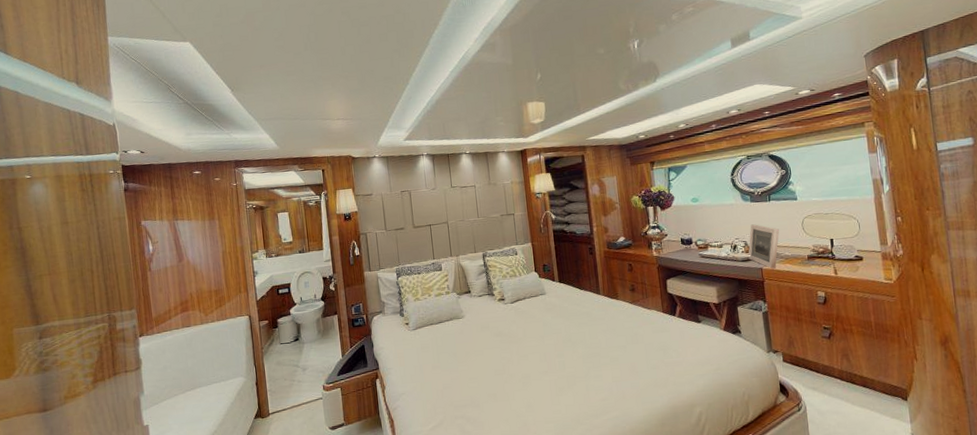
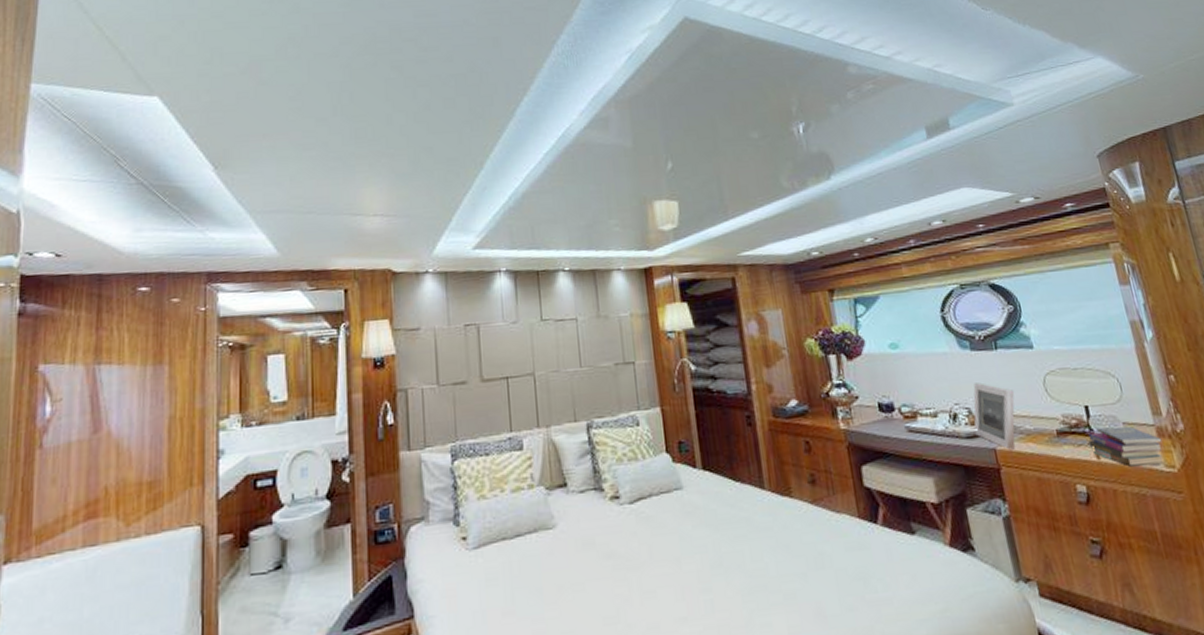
books: none [830,253,885,280] -> present [1088,426,1164,467]

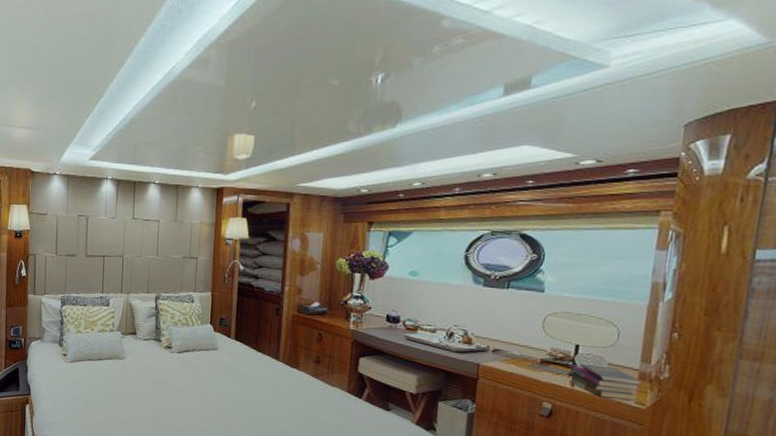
picture frame: present [973,382,1016,450] -> none [465,312,512,367]

